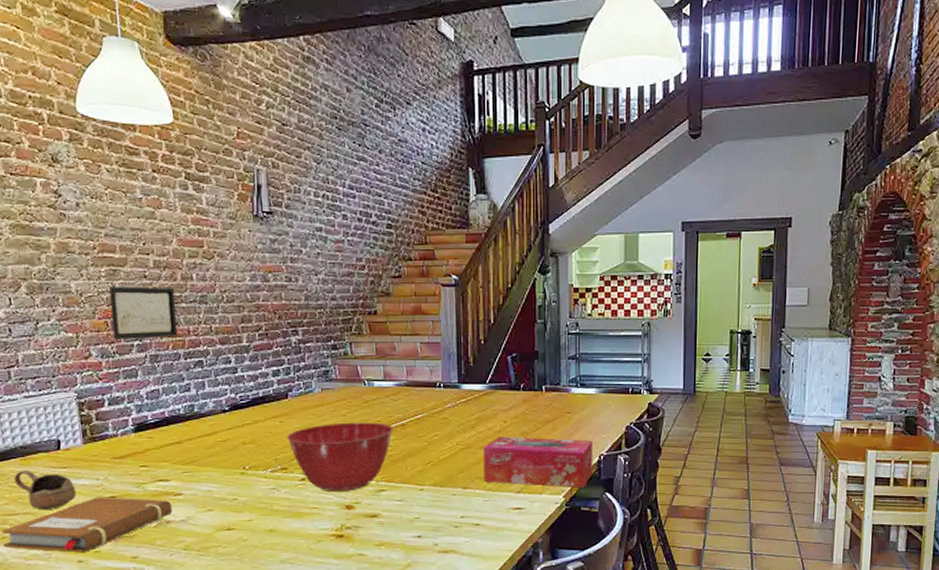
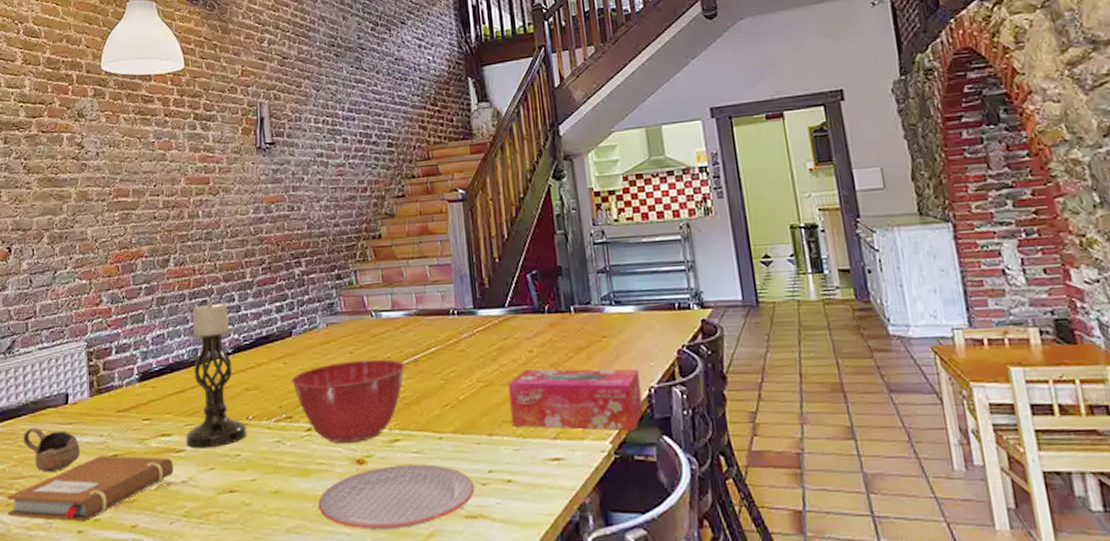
wall art: present [109,287,178,339] -> none [122,227,184,284]
candle holder: none [181,360,244,493] -> present [185,299,247,449]
plate: none [310,510,448,561] -> present [318,464,475,529]

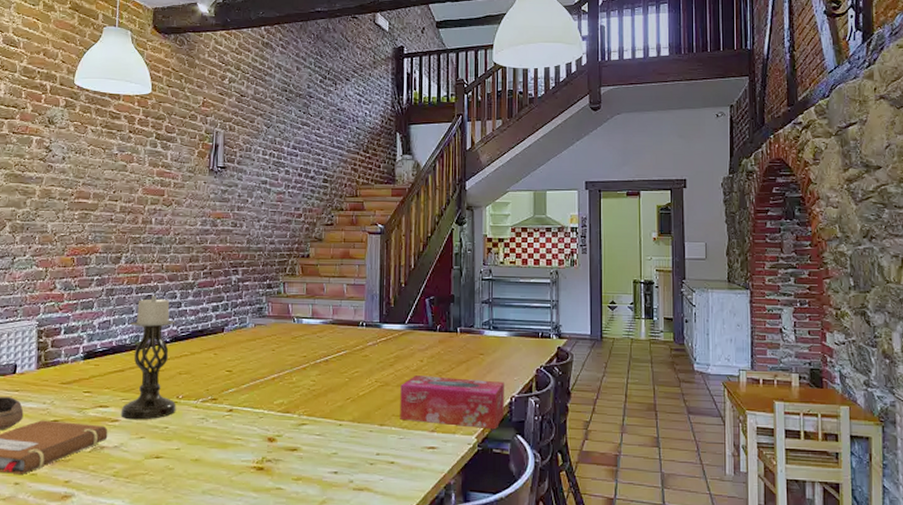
mixing bowl: present [292,359,405,443] -> none [220,356,317,424]
plate: present [318,464,475,529] -> none [232,444,364,496]

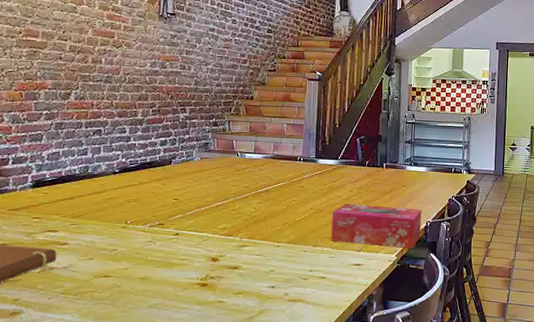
candle holder: present [120,295,176,420] -> none [69,129,125,243]

